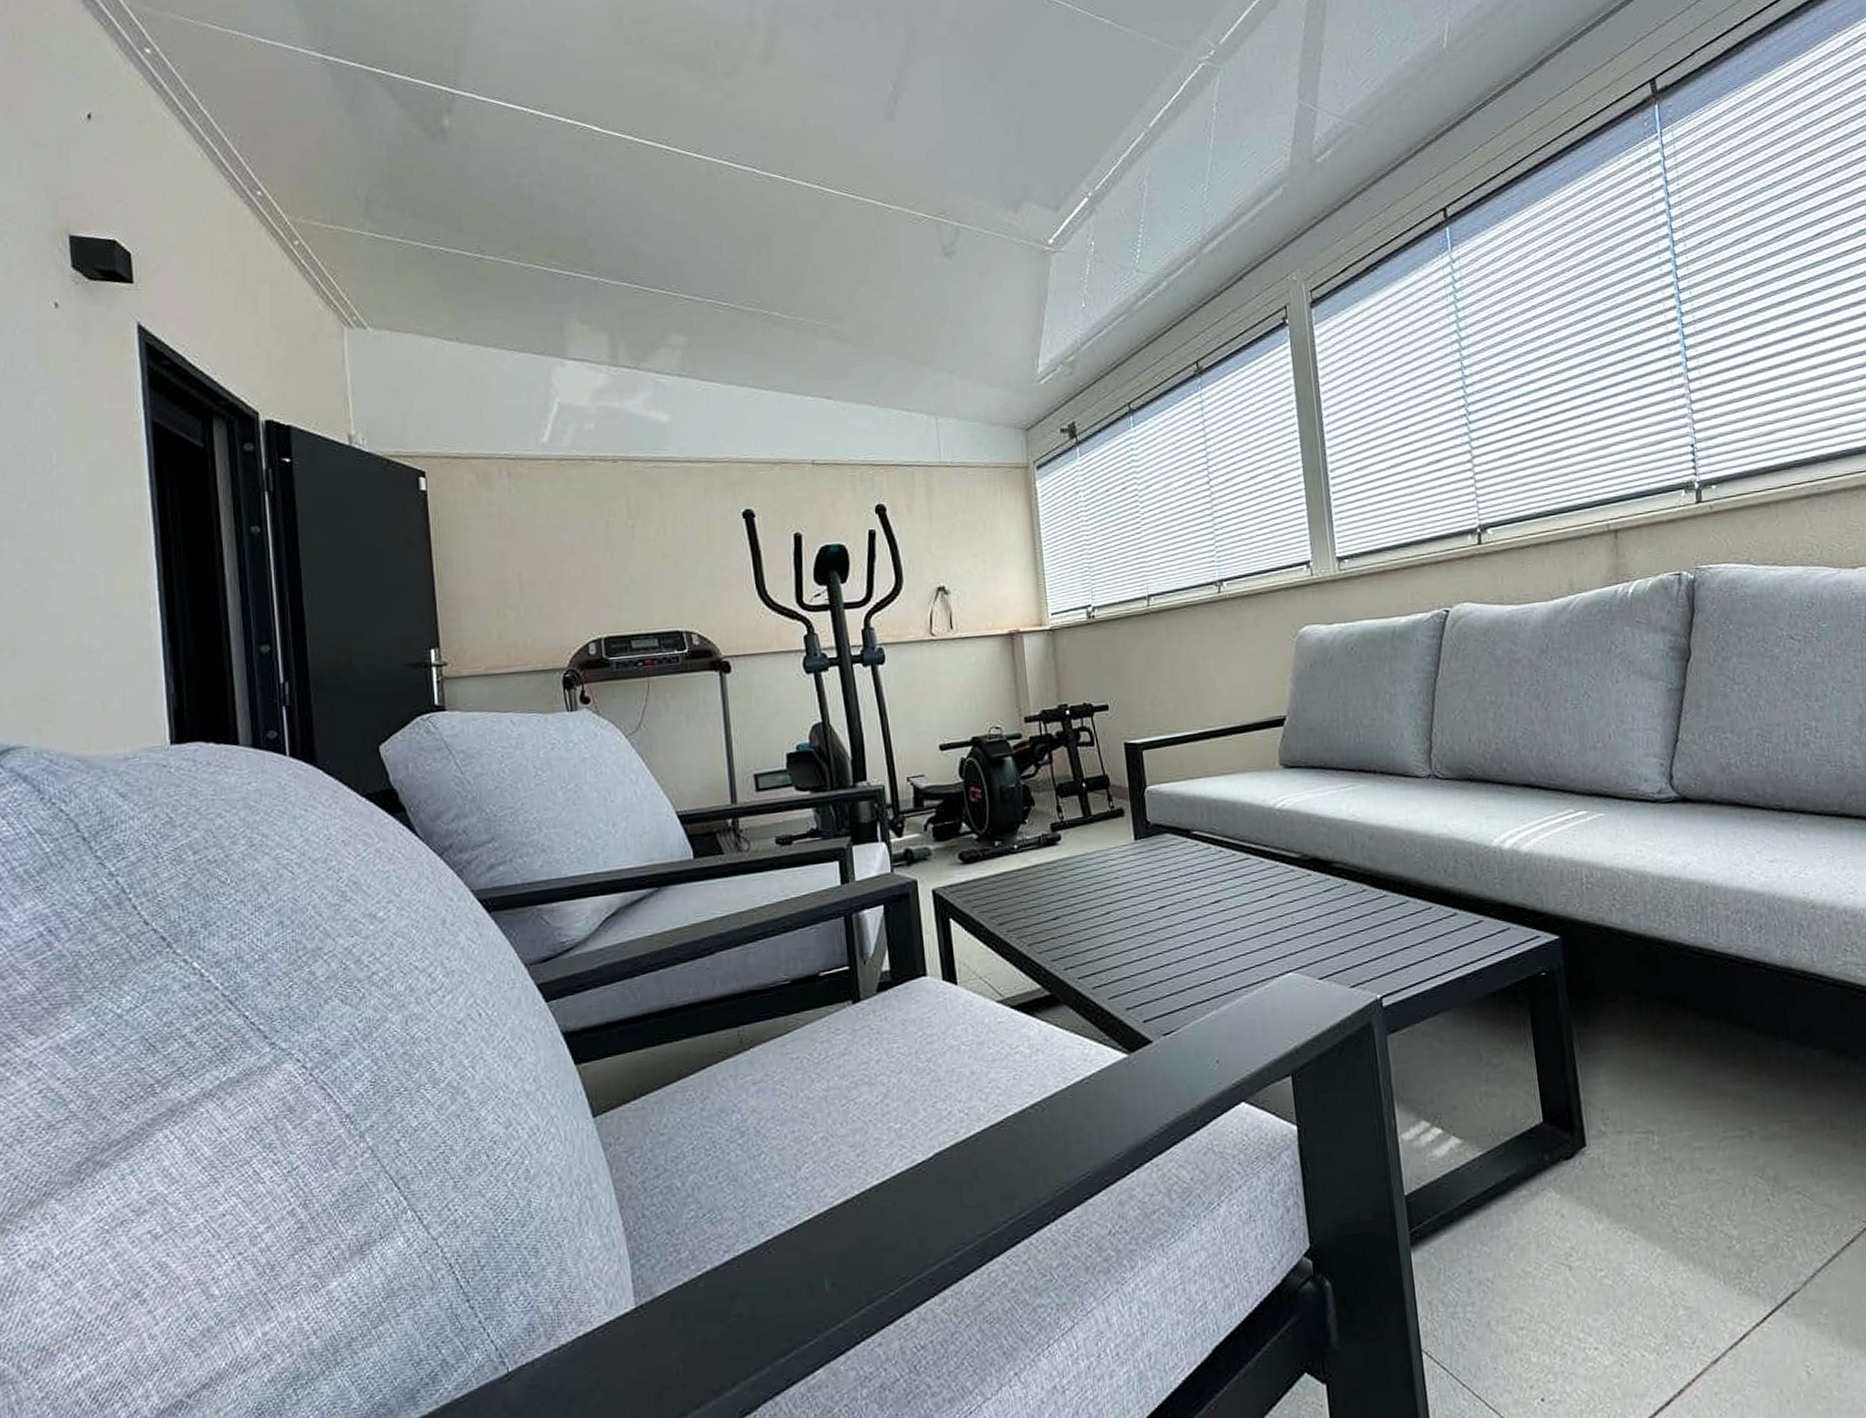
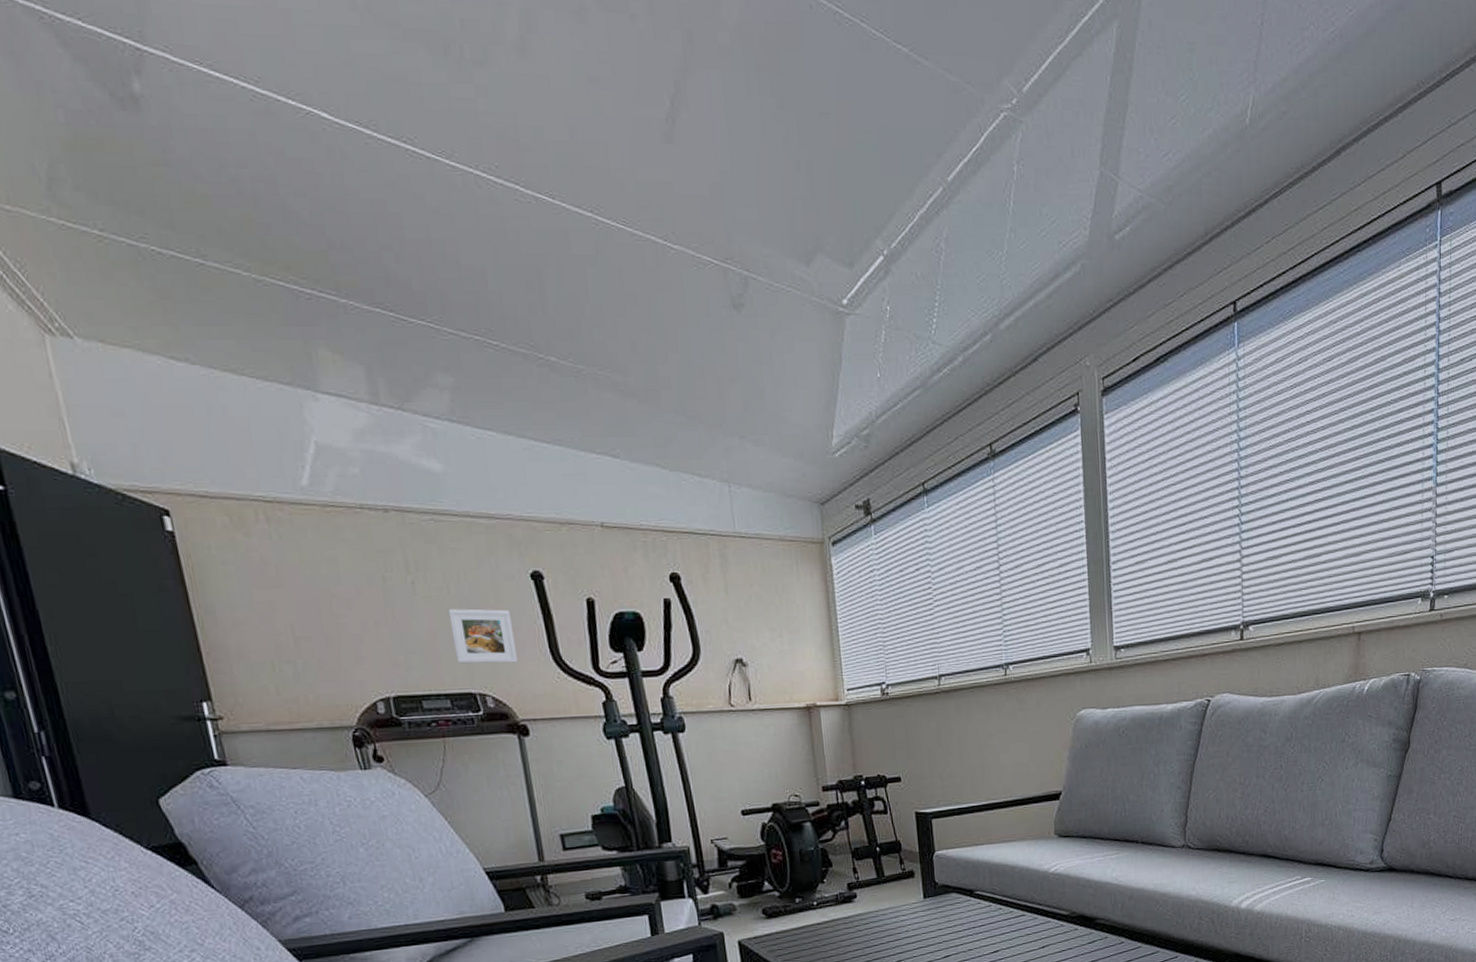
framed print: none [663,548,725,603] -> present [448,609,518,664]

